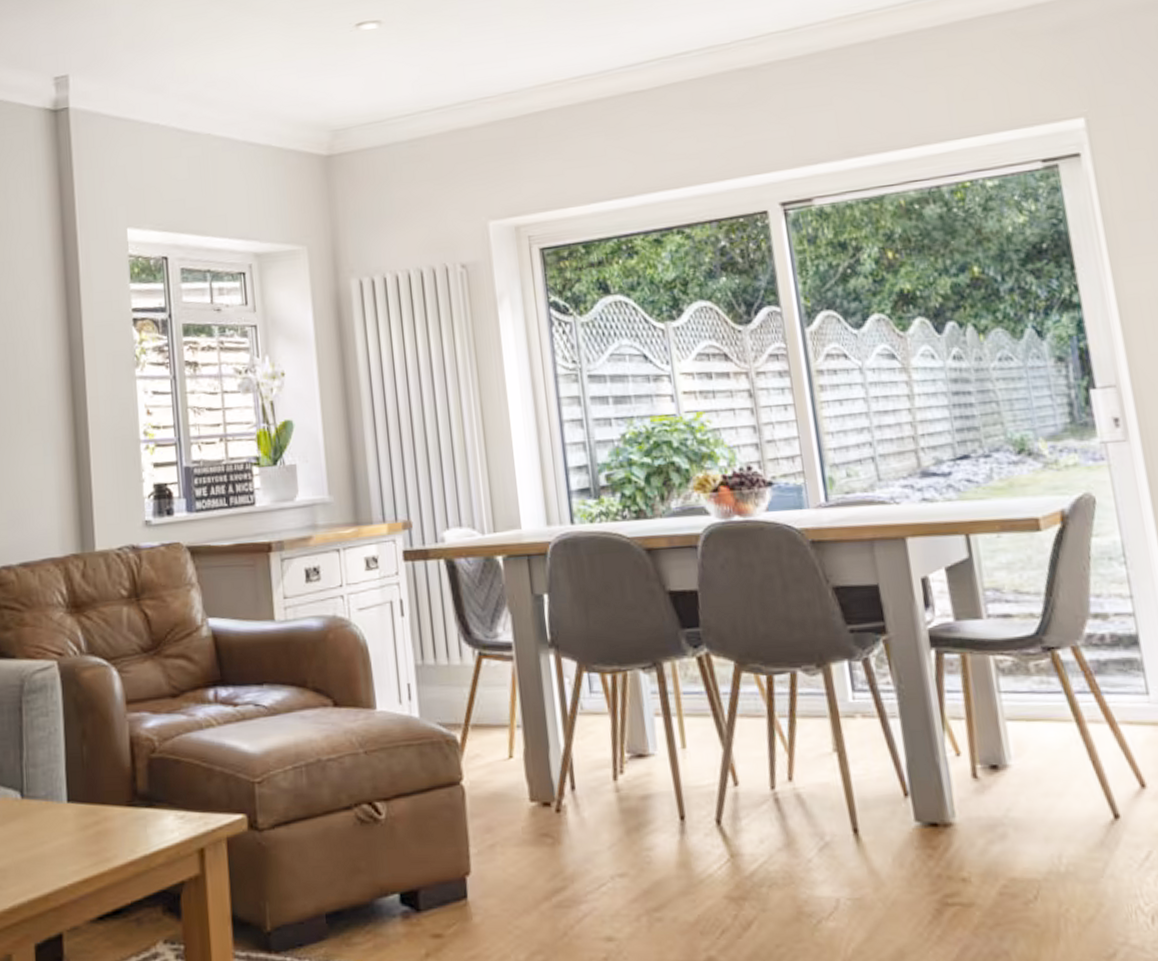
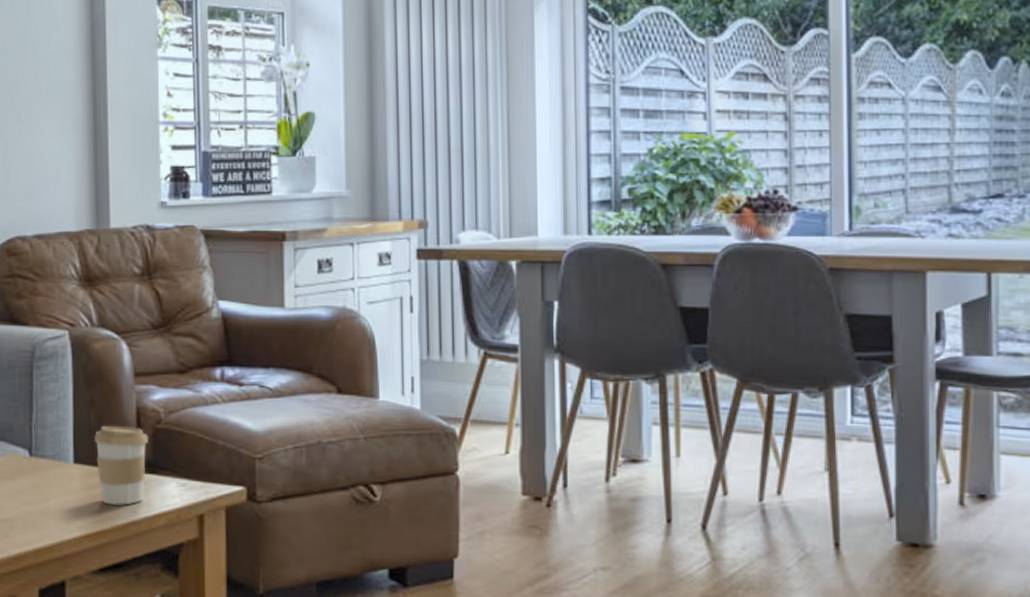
coffee cup: none [87,757,144,845] -> present [94,425,149,505]

